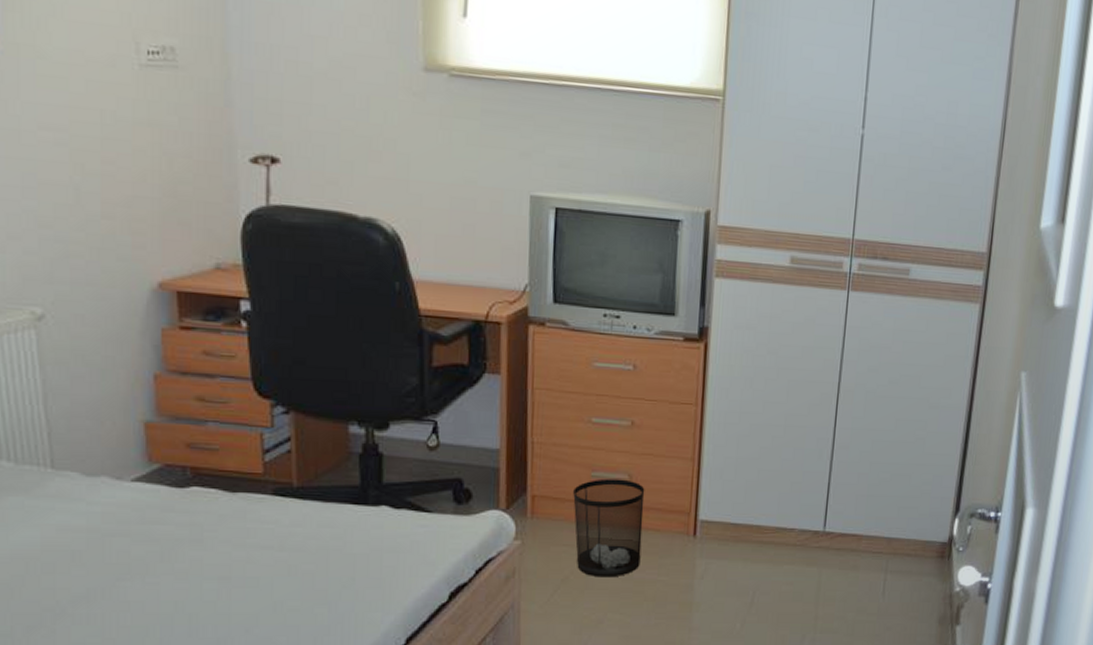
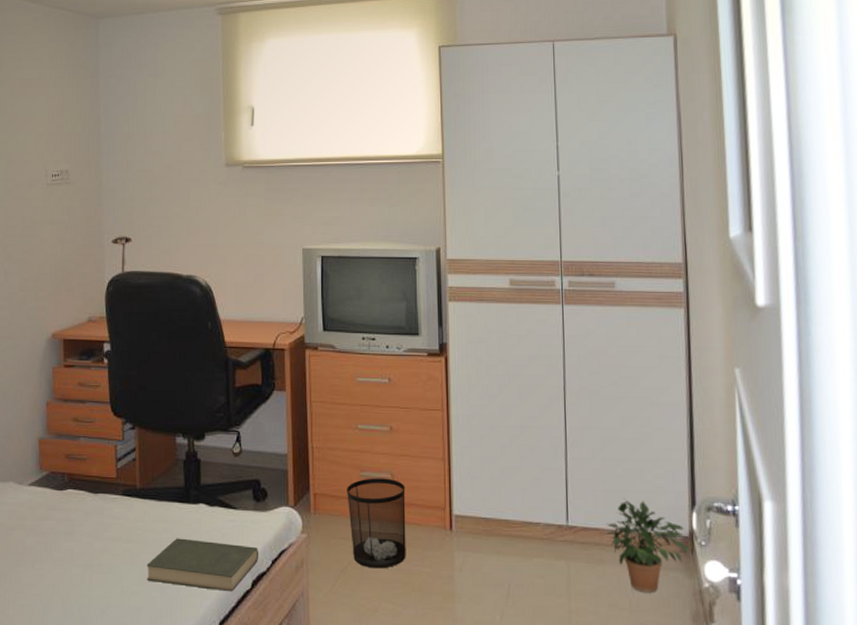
book: none [308,545,460,606] -> present [146,538,259,592]
potted plant: none [862,503,947,597] -> present [605,498,690,592]

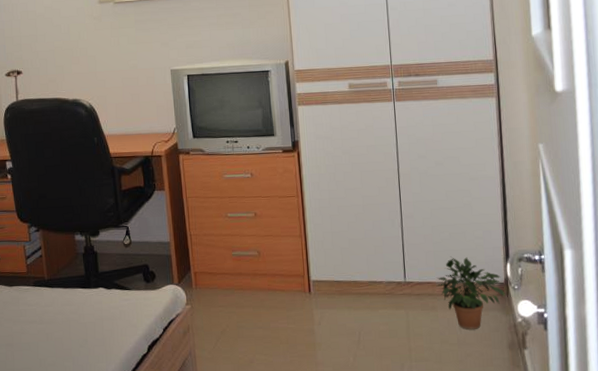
book: present [146,538,259,592] -> none [59,317,152,357]
waste bin: present [347,478,406,569] -> none [221,255,274,329]

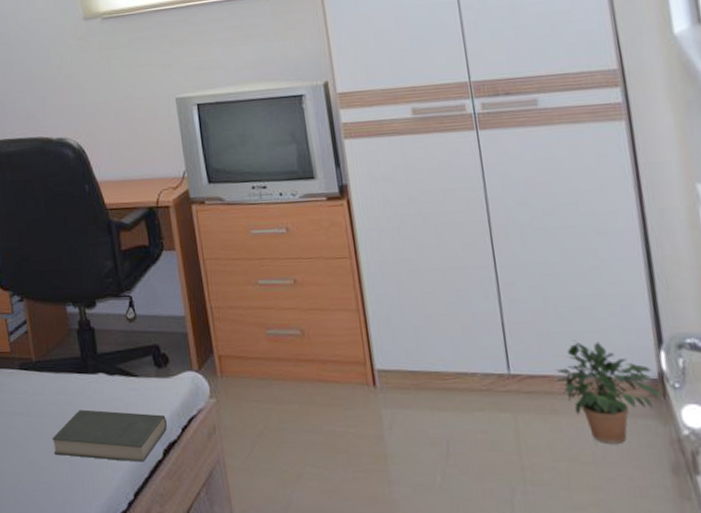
book: none [59,317,152,357] -> present [52,409,168,462]

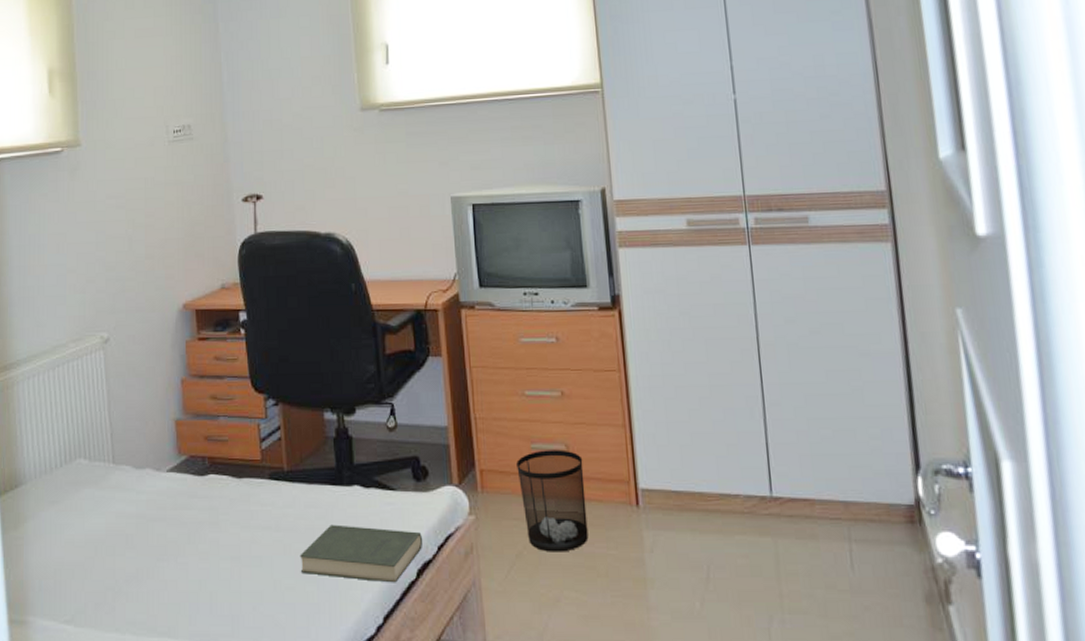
waste bin: none [253,334,327,431] -> present [516,449,589,552]
potted plant: present [555,340,662,444] -> none [816,463,918,571]

